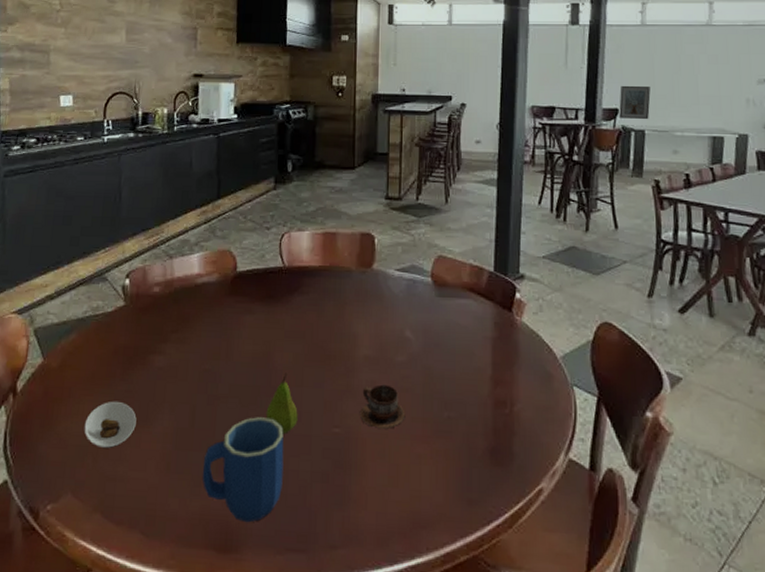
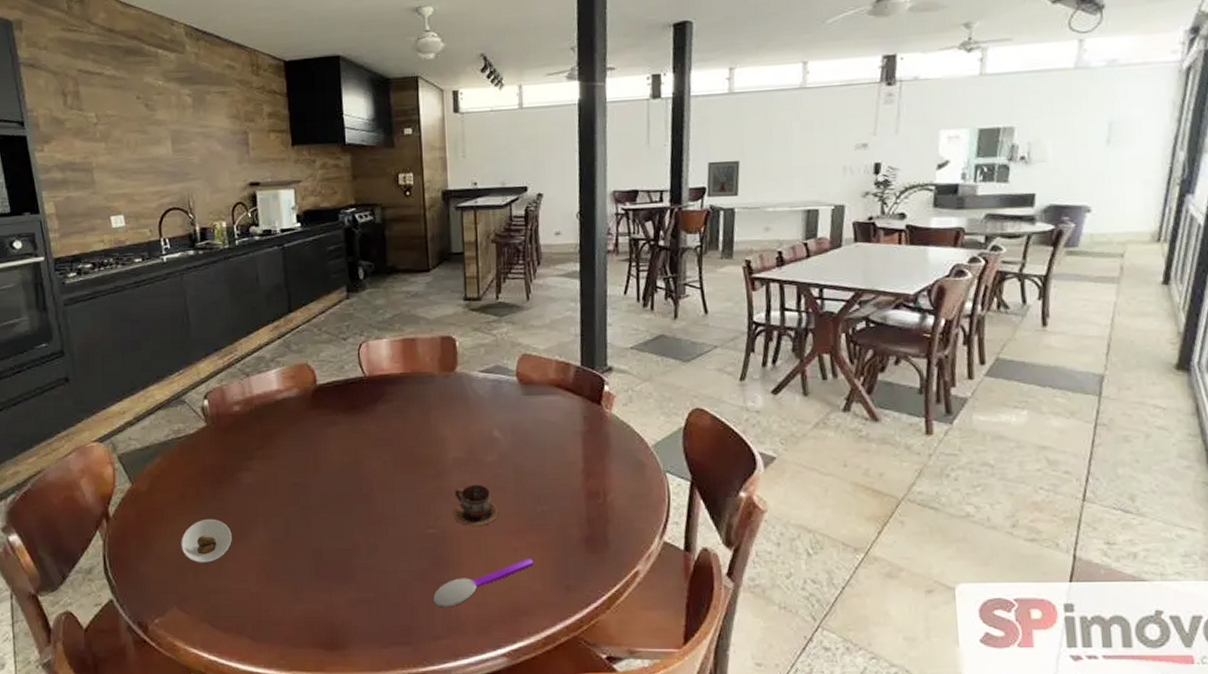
mug: present [202,417,284,523] -> none [302,524,383,622]
fruit: present [265,372,298,435] -> none [359,480,392,539]
spoon: none [332,466,437,514] -> present [433,557,534,607]

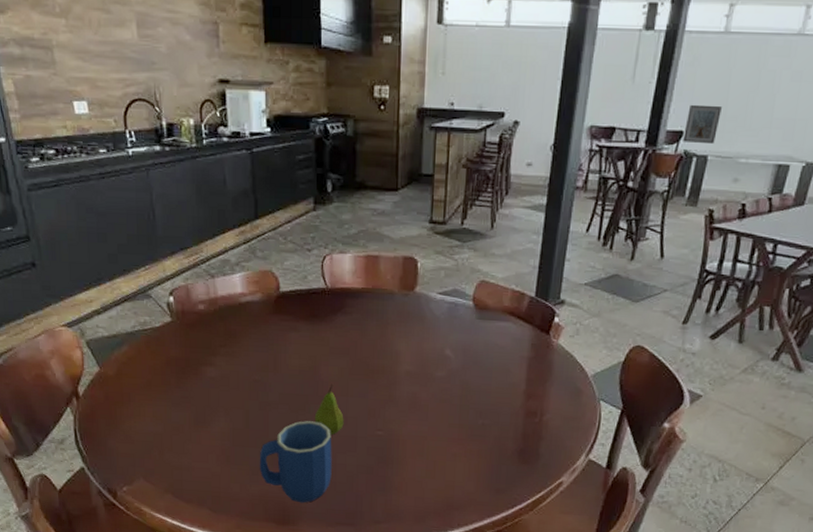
saucer: present [181,518,232,563] -> none [147,405,195,444]
mug: none [302,524,383,622] -> present [259,421,332,503]
fruit: none [359,480,392,539] -> present [314,384,344,436]
spoon: present [433,557,534,607] -> none [376,462,470,498]
cup: present [454,484,499,526] -> none [401,396,443,433]

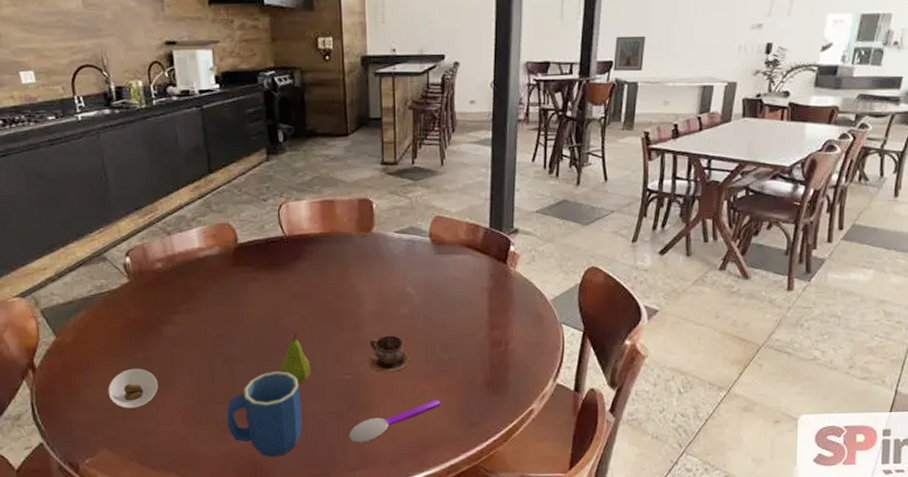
saucer: none [147,405,195,444] -> present [108,368,158,409]
spoon: none [376,462,470,498] -> present [349,399,441,443]
cup: none [401,396,443,433] -> present [369,335,411,372]

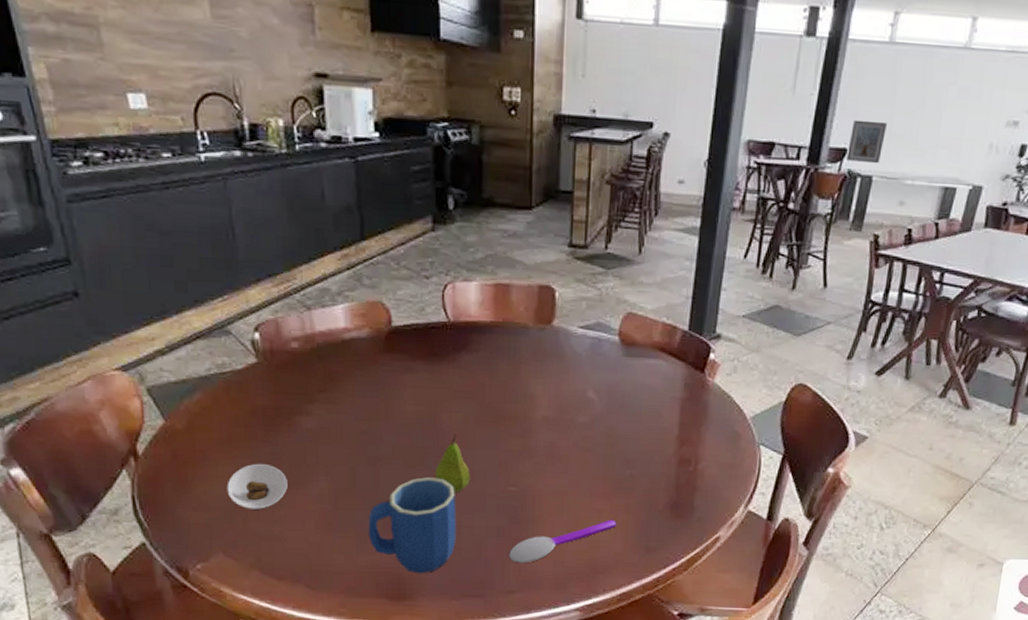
cup: present [369,335,411,372] -> none [538,444,586,487]

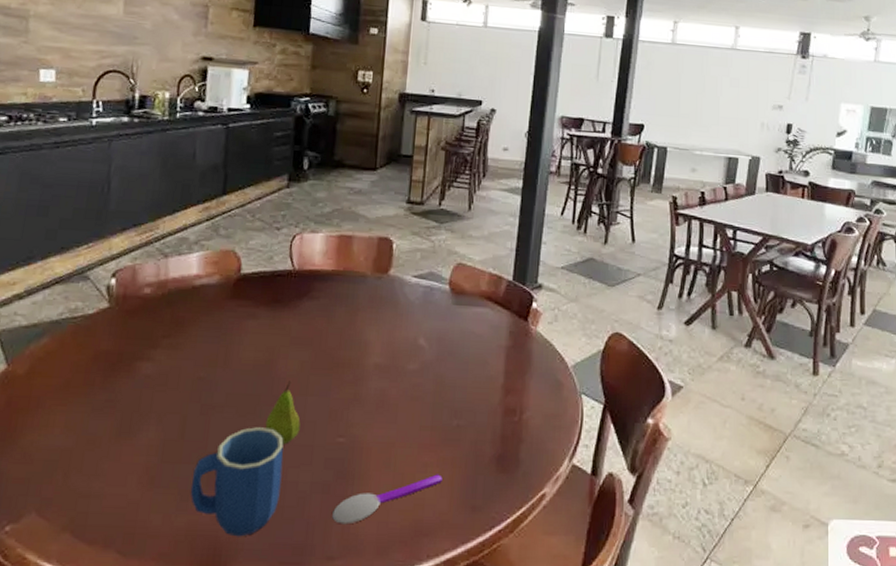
saucer: present [227,463,288,510] -> none [54,411,117,462]
picture frame: present [847,119,887,164] -> none [644,101,675,138]

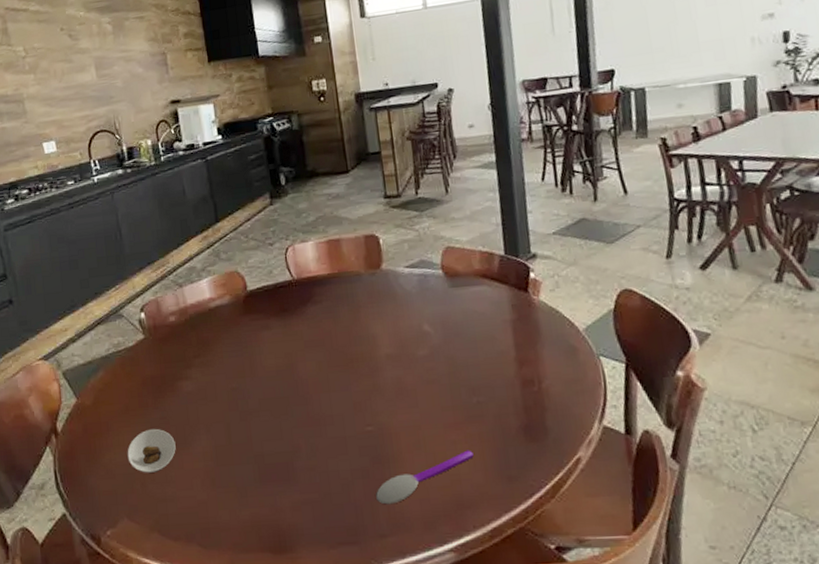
saucer: none [54,411,117,462] -> present [127,428,176,473]
mug: present [190,427,284,537] -> none [246,425,326,524]
fruit: present [265,380,301,445] -> none [298,380,331,439]

